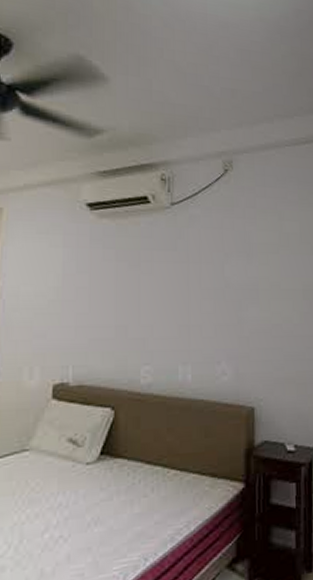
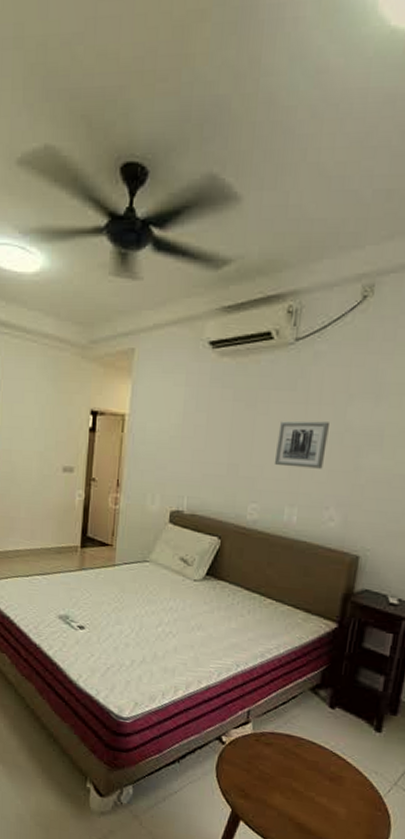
wall art: none [163,279,211,325] -> present [274,421,329,469]

